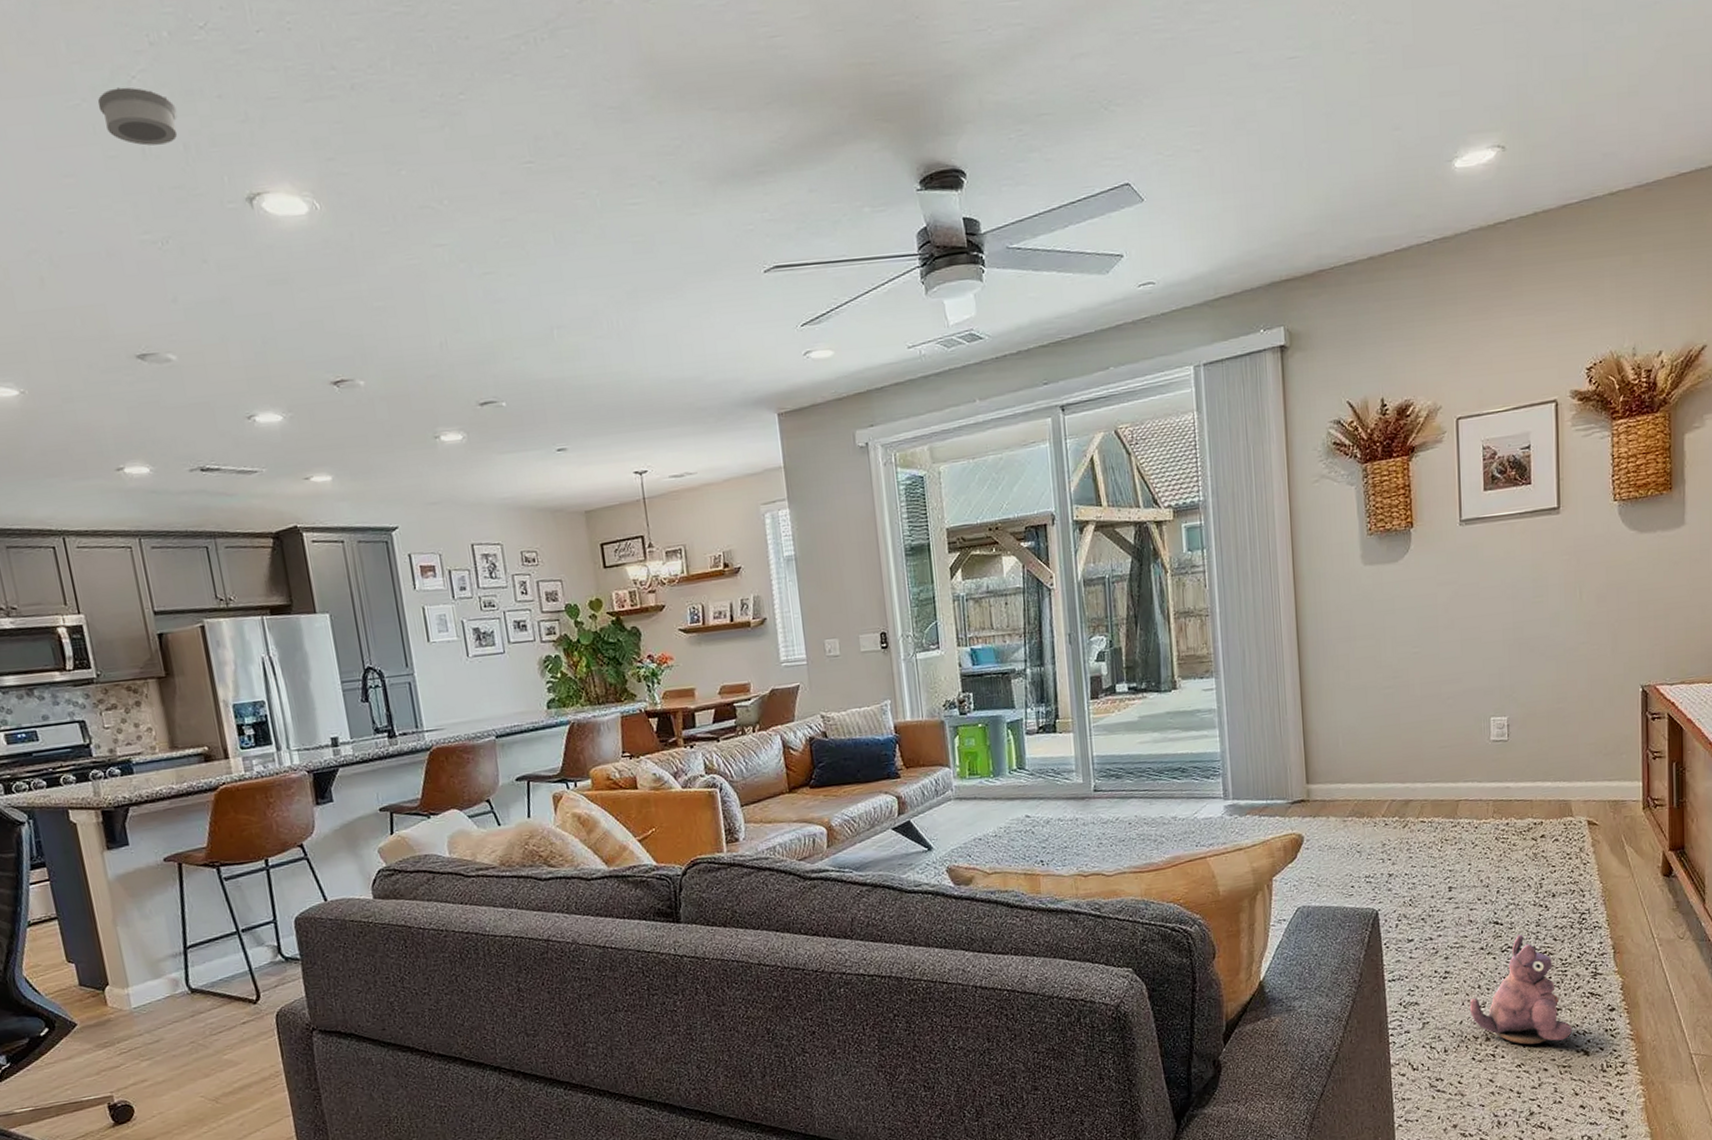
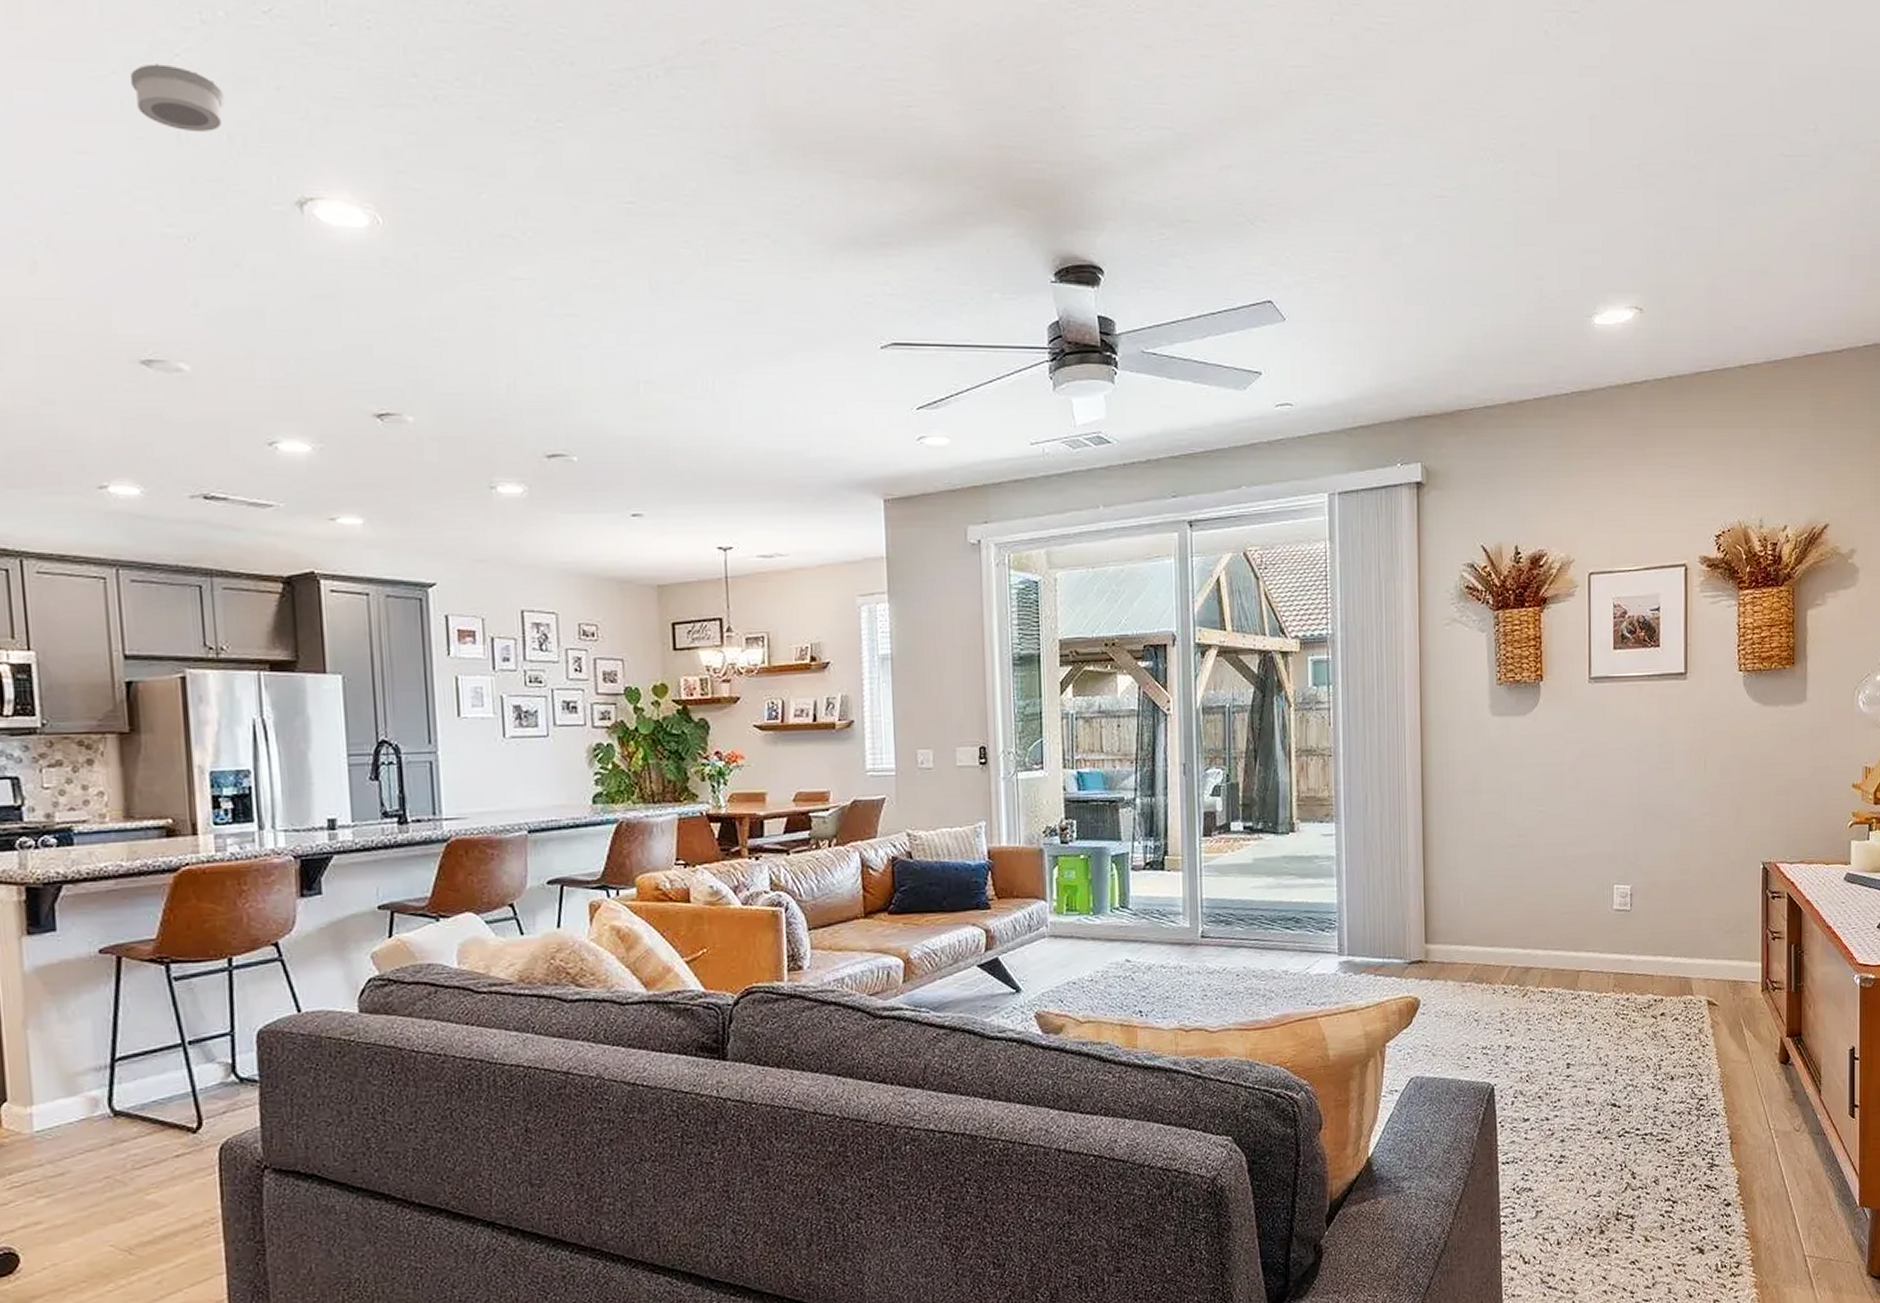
plush toy: present [1470,934,1573,1045] -> none [1585,1118,1688,1240]

